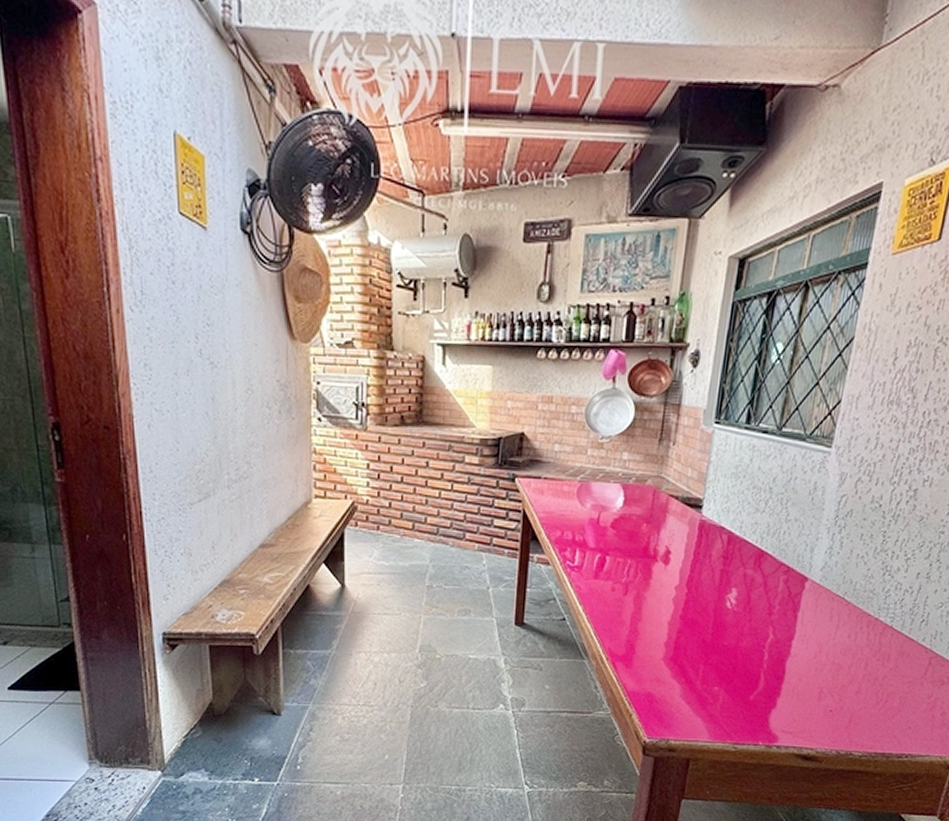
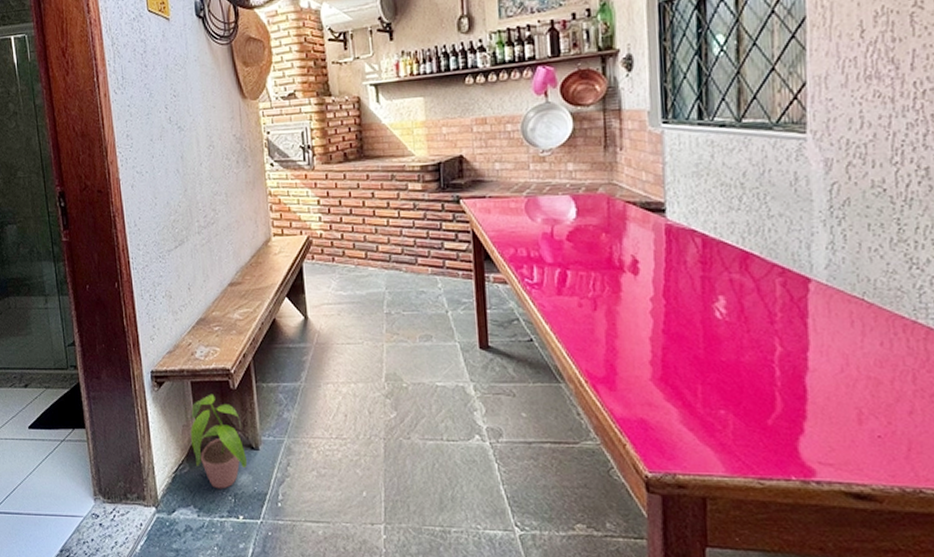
potted plant: none [205,658,268,753] -> present [190,394,248,489]

